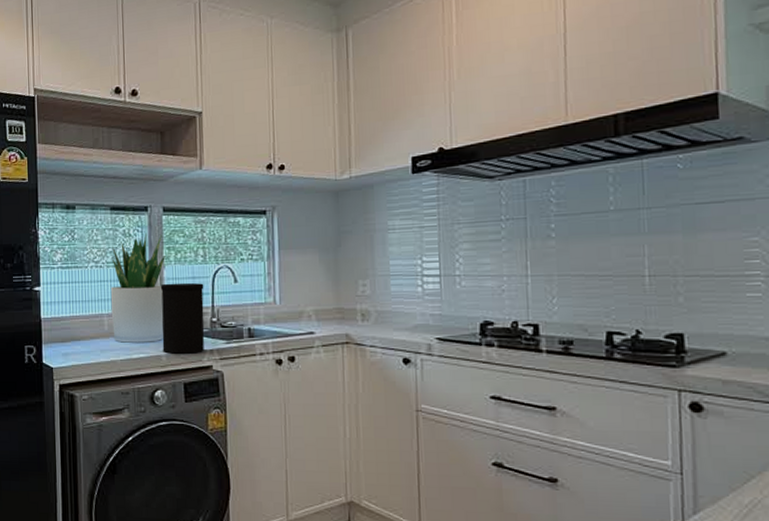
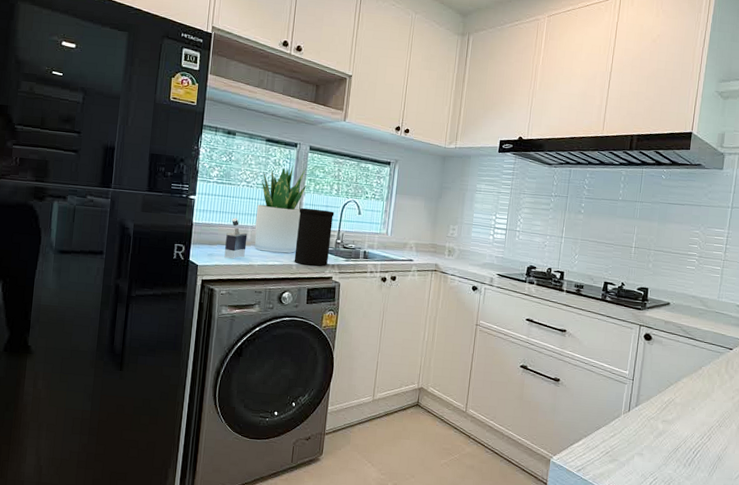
perfume bottle: none [80,306,105,356] -> present [224,218,248,259]

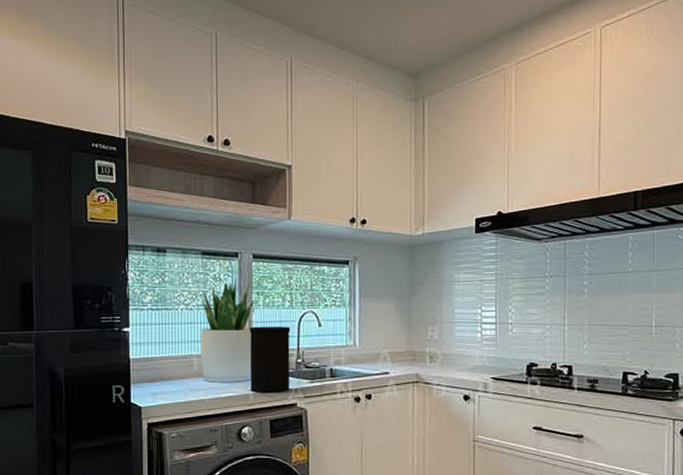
perfume bottle: present [224,218,248,259] -> none [169,347,194,395]

